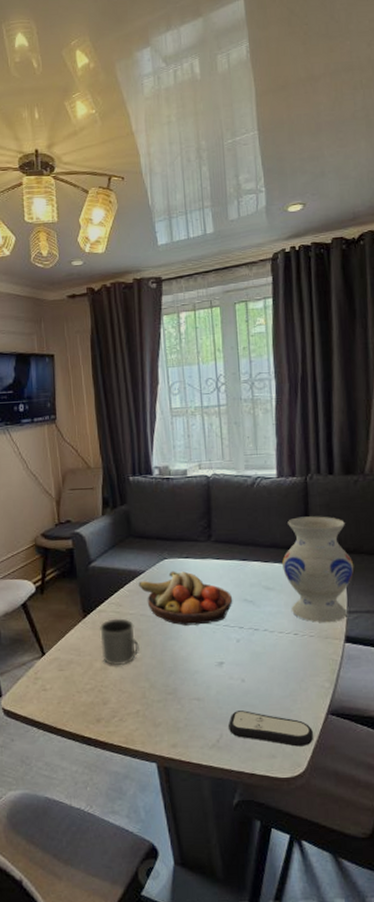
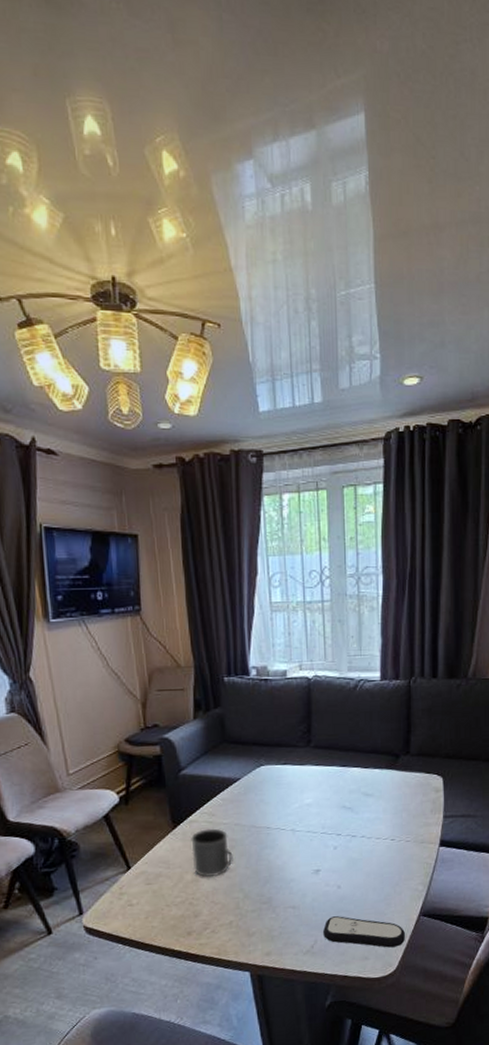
fruit bowl: present [138,571,233,626] -> none [233,778,331,834]
vase: present [282,516,355,623] -> none [382,721,452,828]

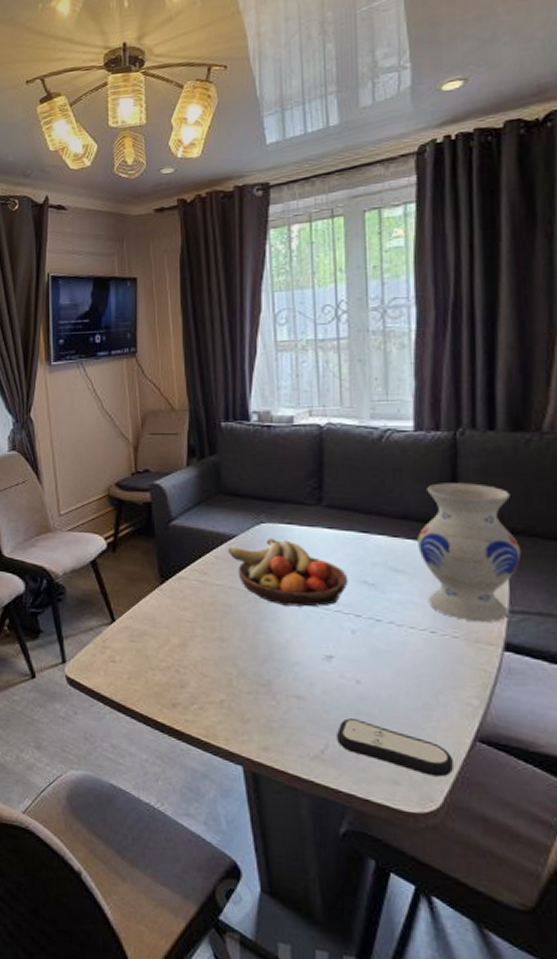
mug: present [191,828,235,878] -> none [180,588,228,645]
fruit bowl: none [233,778,331,834] -> present [228,538,348,607]
vase: none [382,721,452,828] -> present [418,483,522,623]

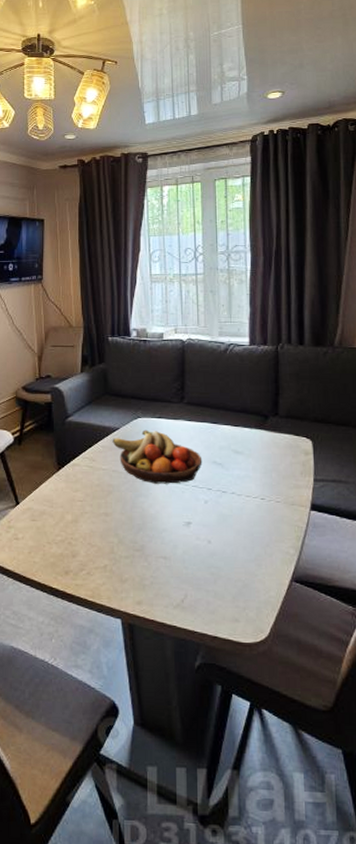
remote control: present [335,718,455,777] -> none [192,572,278,612]
vase: present [418,483,522,623] -> none [252,384,322,490]

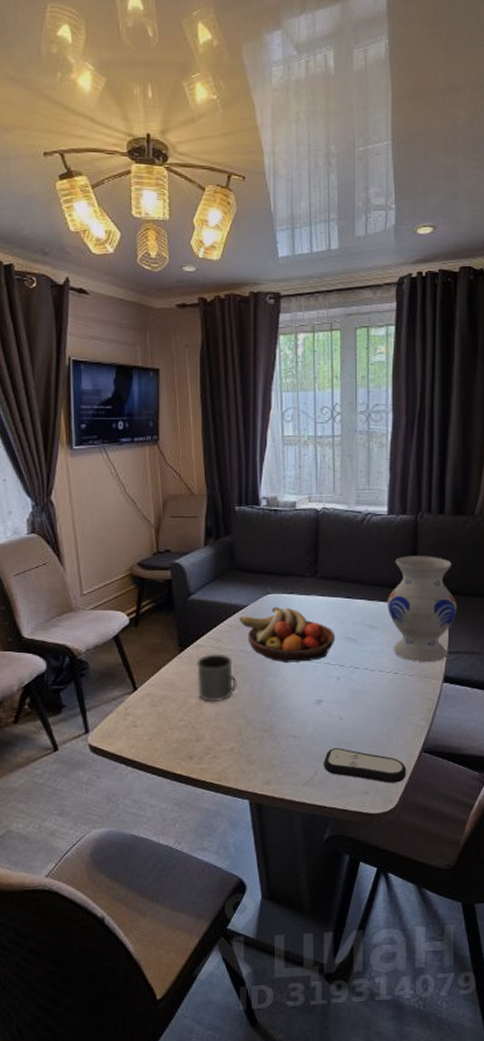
mug: none [73,473,111,520] -> present [197,654,238,703]
remote control: none [192,572,278,612] -> present [323,748,407,783]
vase: none [252,384,322,490] -> present [387,556,458,663]

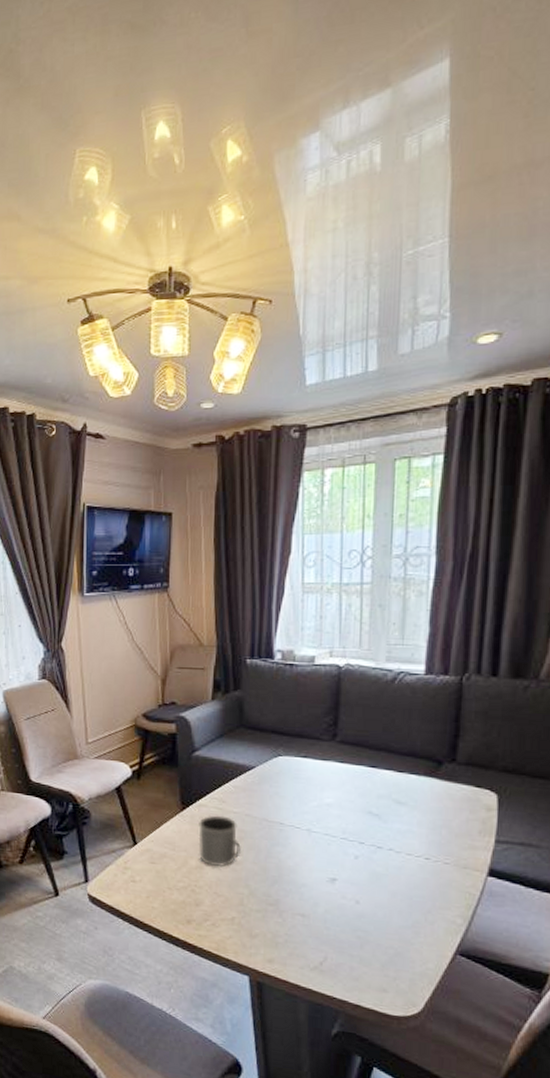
fruit bowl: present [239,606,336,663] -> none [246,770,355,834]
remote control: present [323,748,407,783] -> none [334,934,437,986]
vase: present [387,556,458,663] -> none [420,723,511,851]

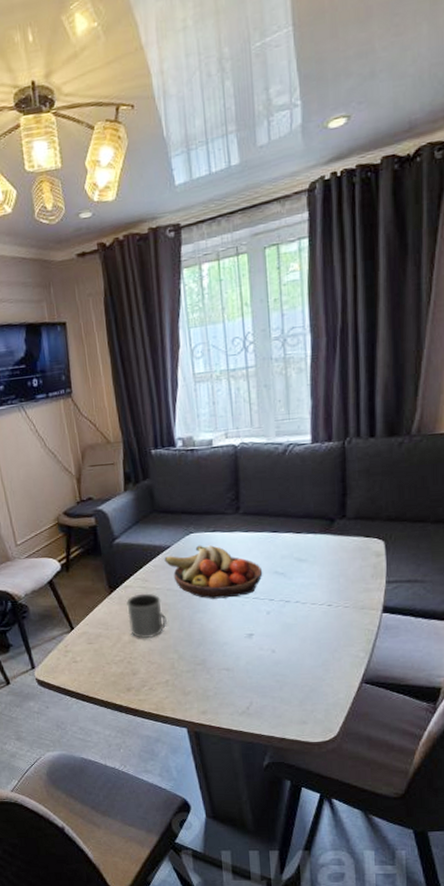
fruit bowl: none [246,770,355,834] -> present [164,545,263,599]

